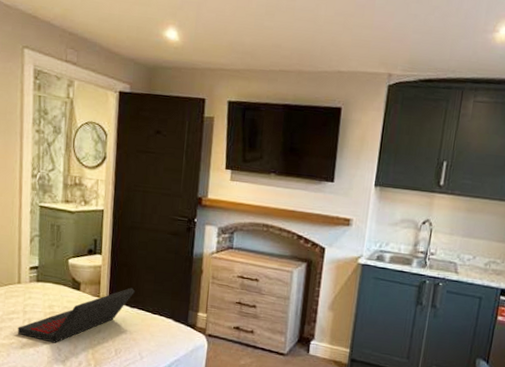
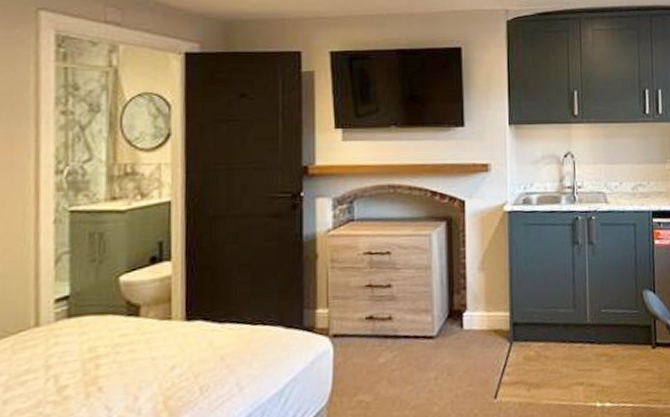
laptop: present [17,287,136,343] -> none [35,296,225,404]

